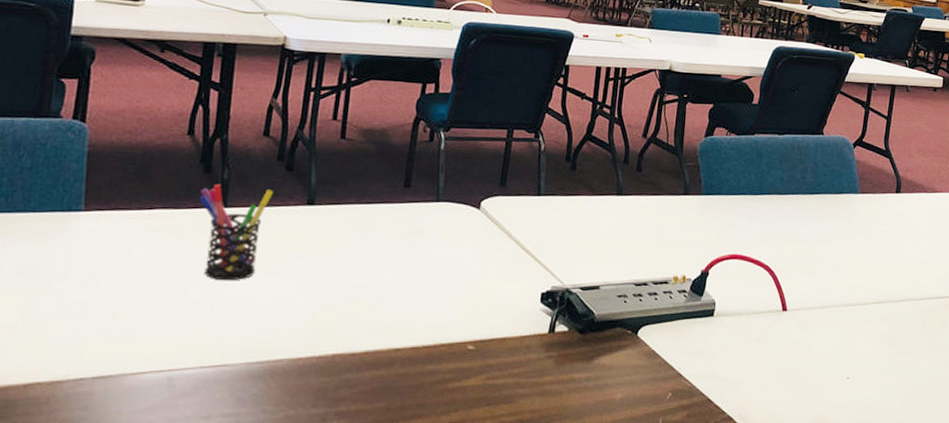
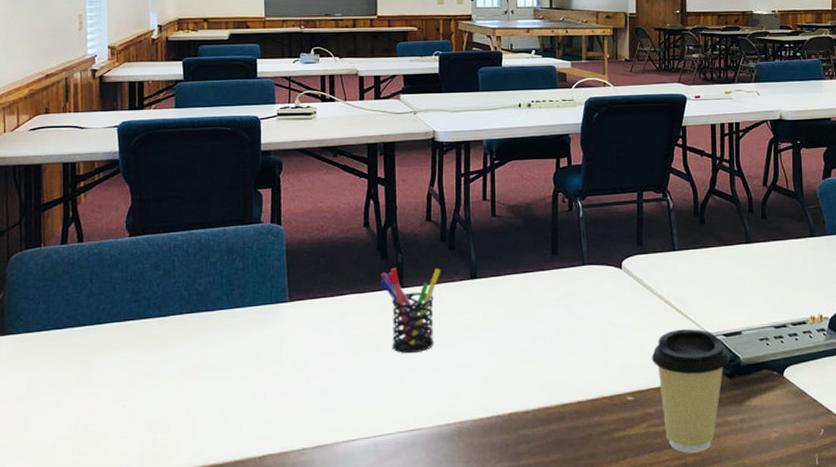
coffee cup: none [499,279,584,409] -> present [651,329,730,453]

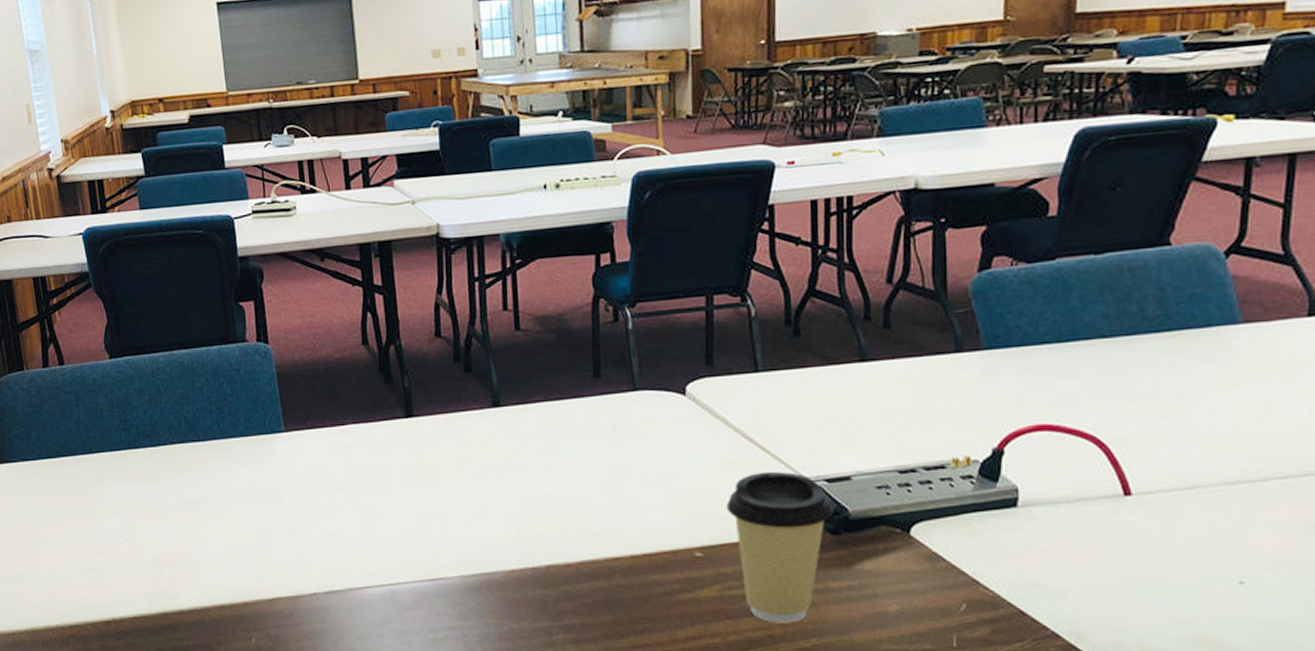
pen holder: present [379,267,440,354] -> none [385,392,456,493]

